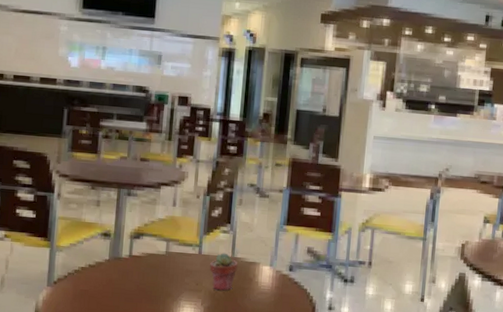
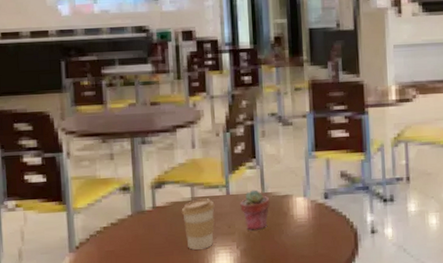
coffee cup: none [154,254,187,301] -> present [181,198,215,250]

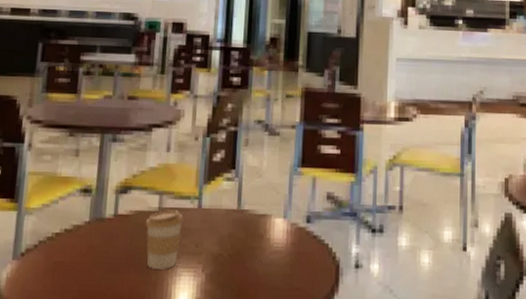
potted succulent: present [240,190,270,230] -> none [211,205,246,252]

